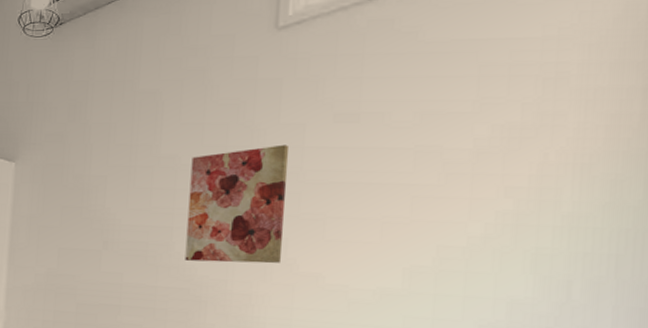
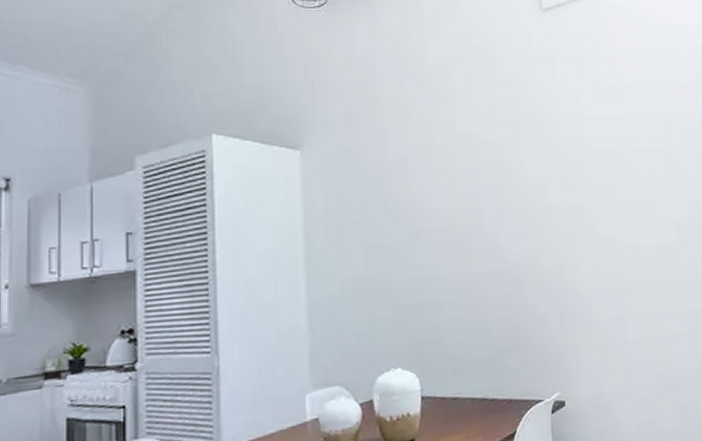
wall art: present [185,144,290,264] -> none [488,117,582,241]

